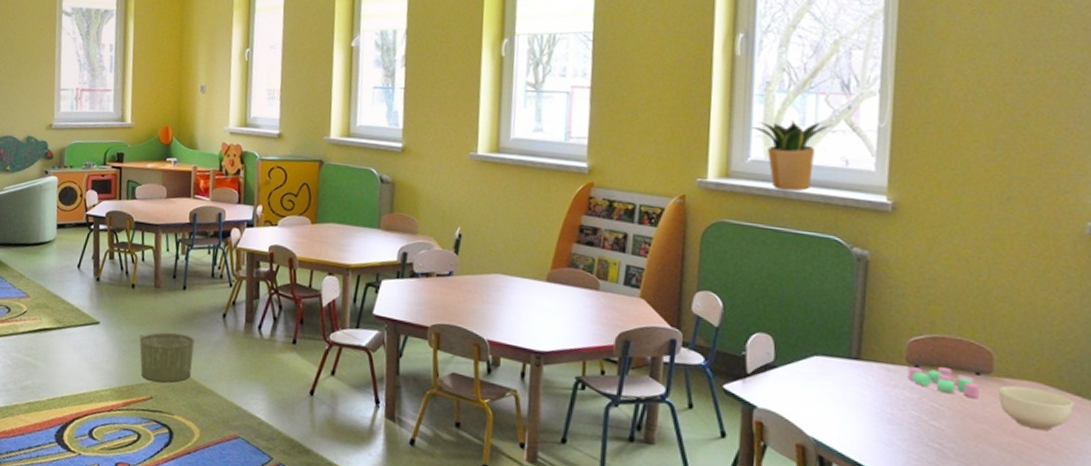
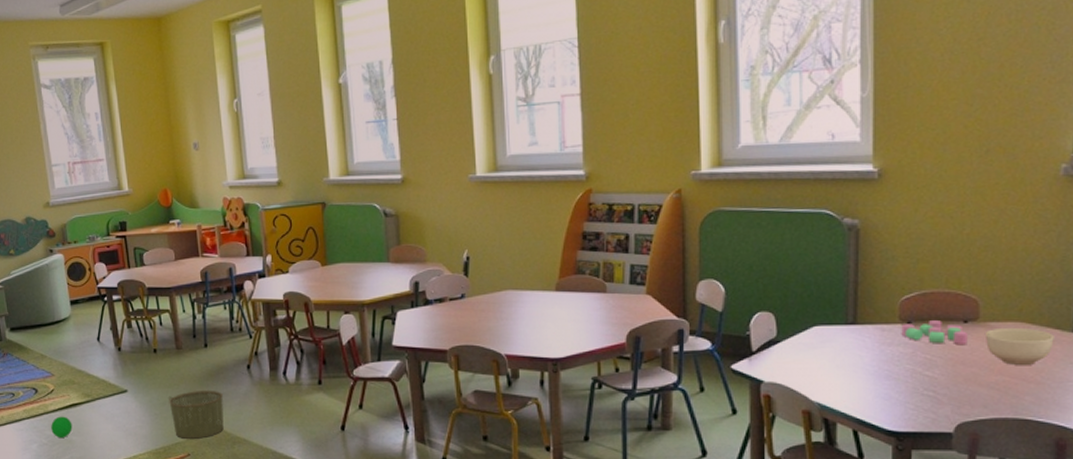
ball: none [17,339,40,362] -> present [51,416,73,437]
potted plant: present [751,120,834,192] -> none [740,98,819,172]

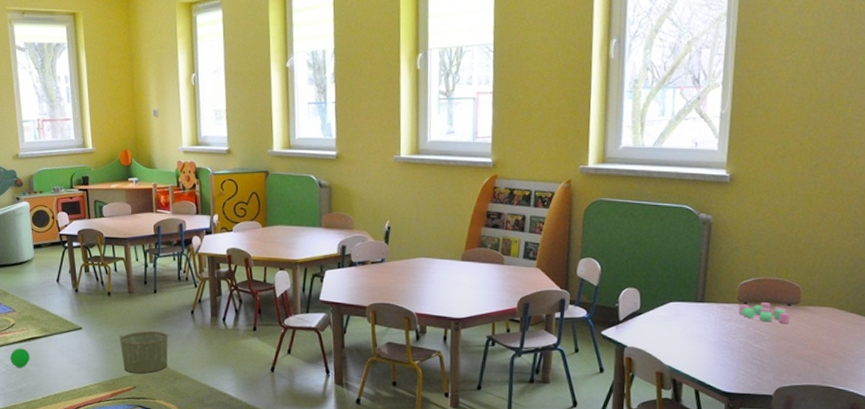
bowl: present [984,327,1054,365] -> none [803,311,856,343]

